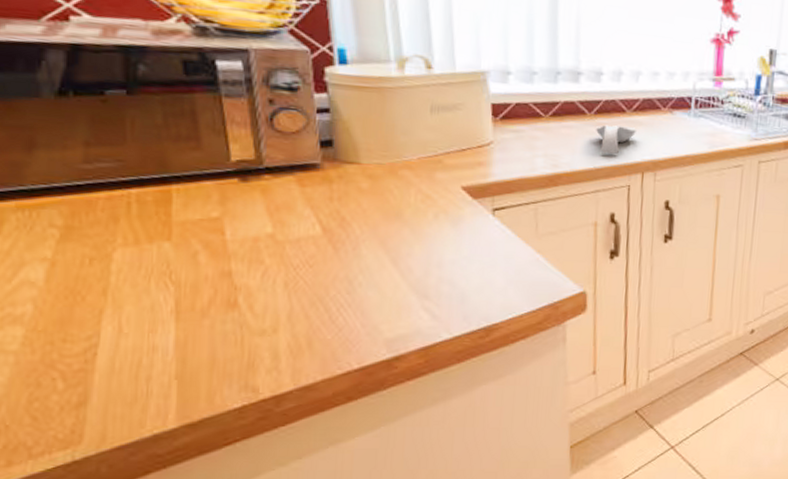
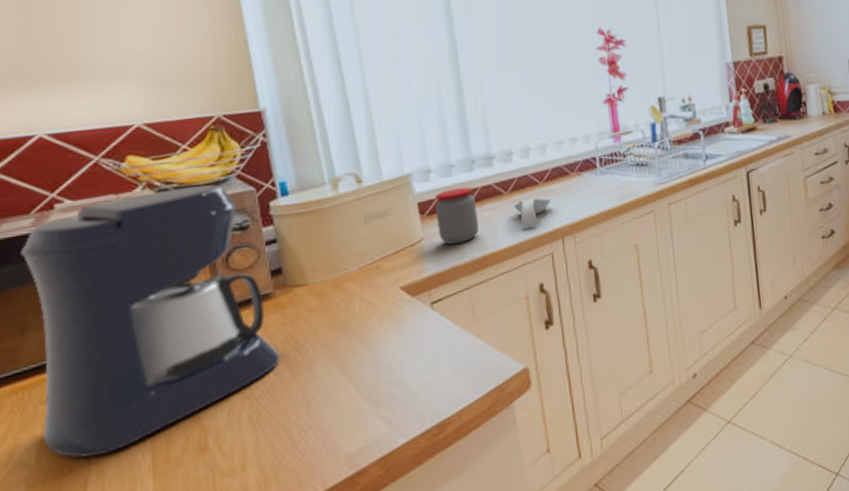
coffee maker: none [28,25,324,291] -> present [20,184,281,458]
jar: none [509,97,556,156] -> present [434,187,480,245]

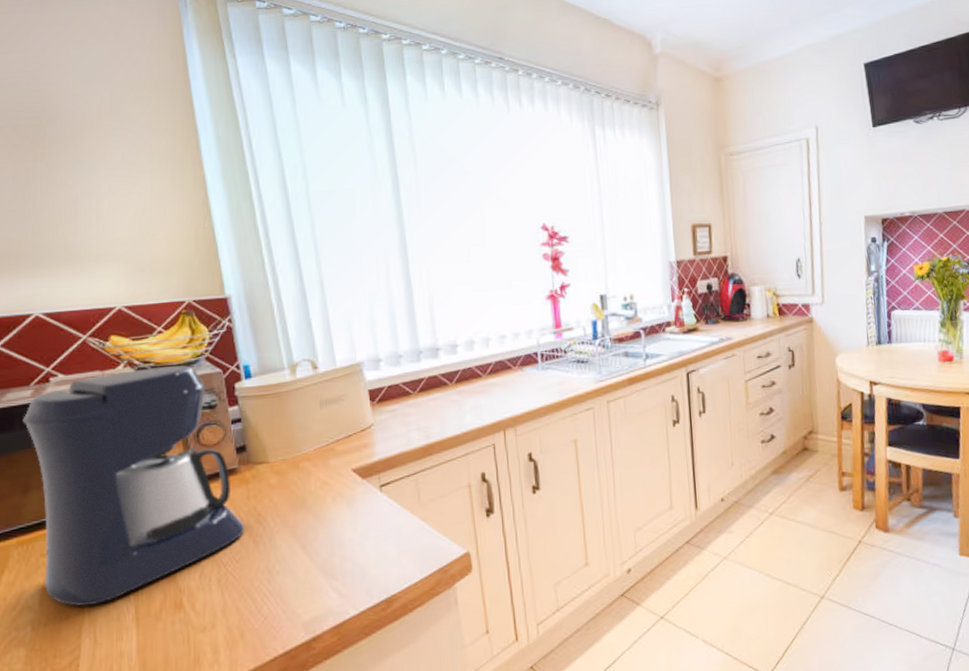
jar: present [434,187,480,245] -> none [384,377,426,432]
spoon rest: present [513,197,551,228] -> none [457,389,493,419]

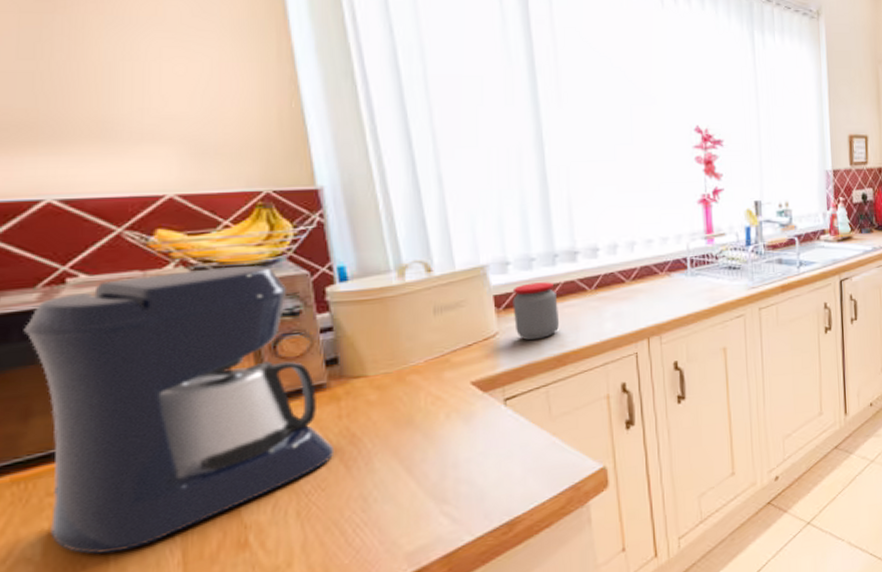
jar: none [384,377,426,432] -> present [512,282,560,341]

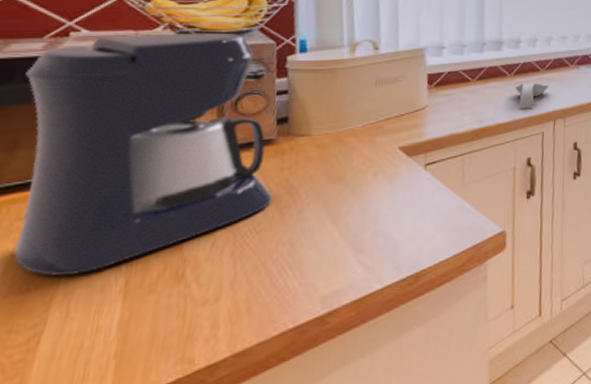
jar: present [512,282,560,341] -> none [442,66,482,115]
spoon rest: none [597,296,637,326] -> present [514,83,549,108]

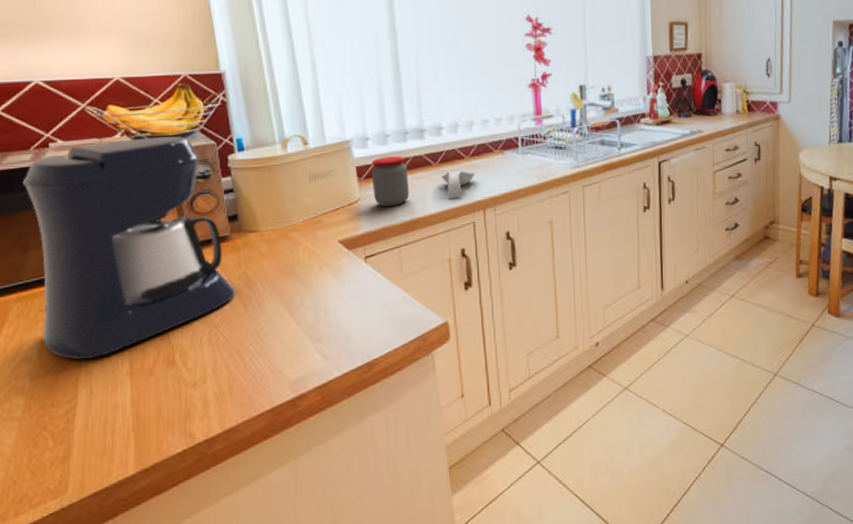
jar: none [442,66,482,115] -> present [371,156,410,207]

